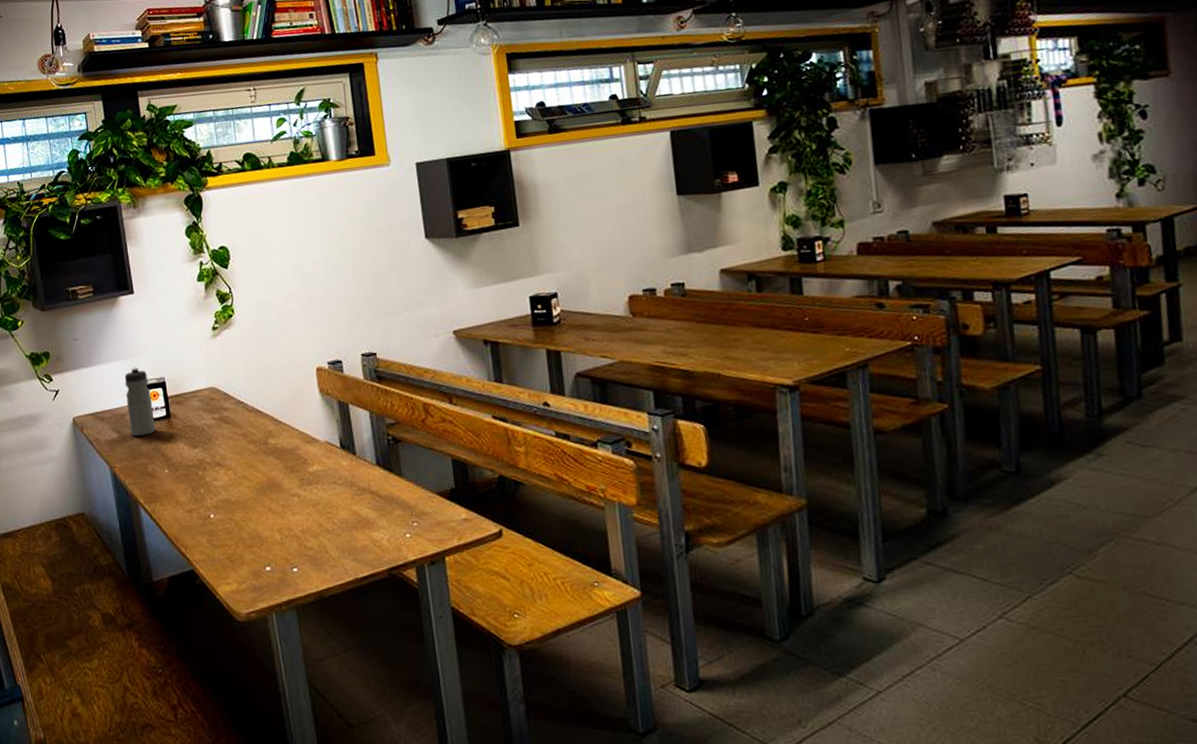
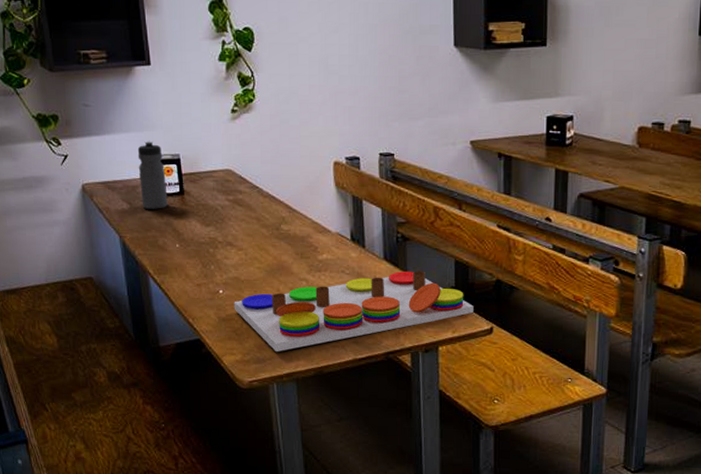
board game: none [225,474,479,577] -> present [234,271,474,352]

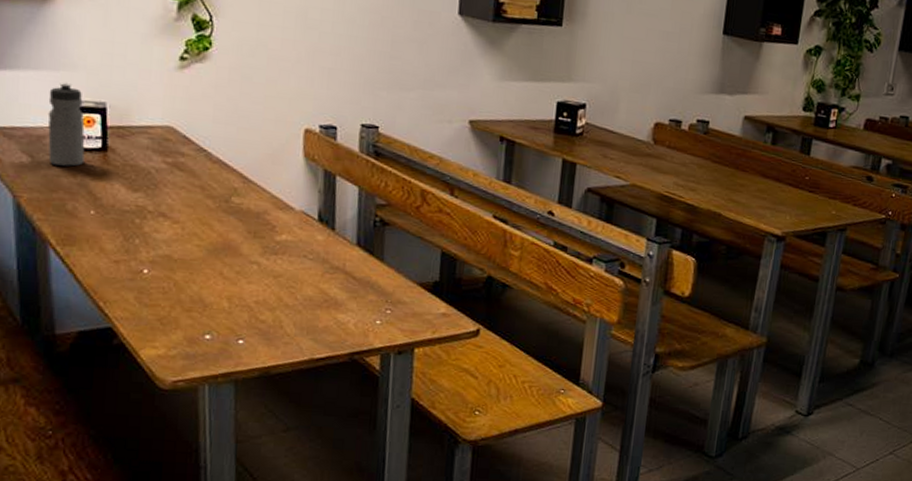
board game: present [234,271,474,352] -> none [161,260,459,347]

